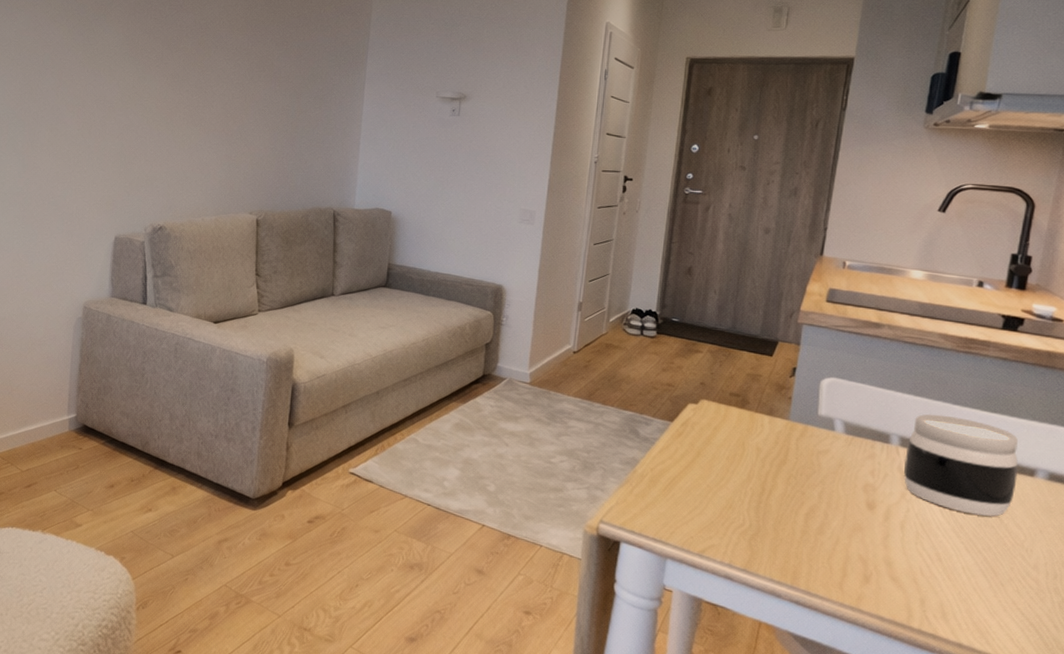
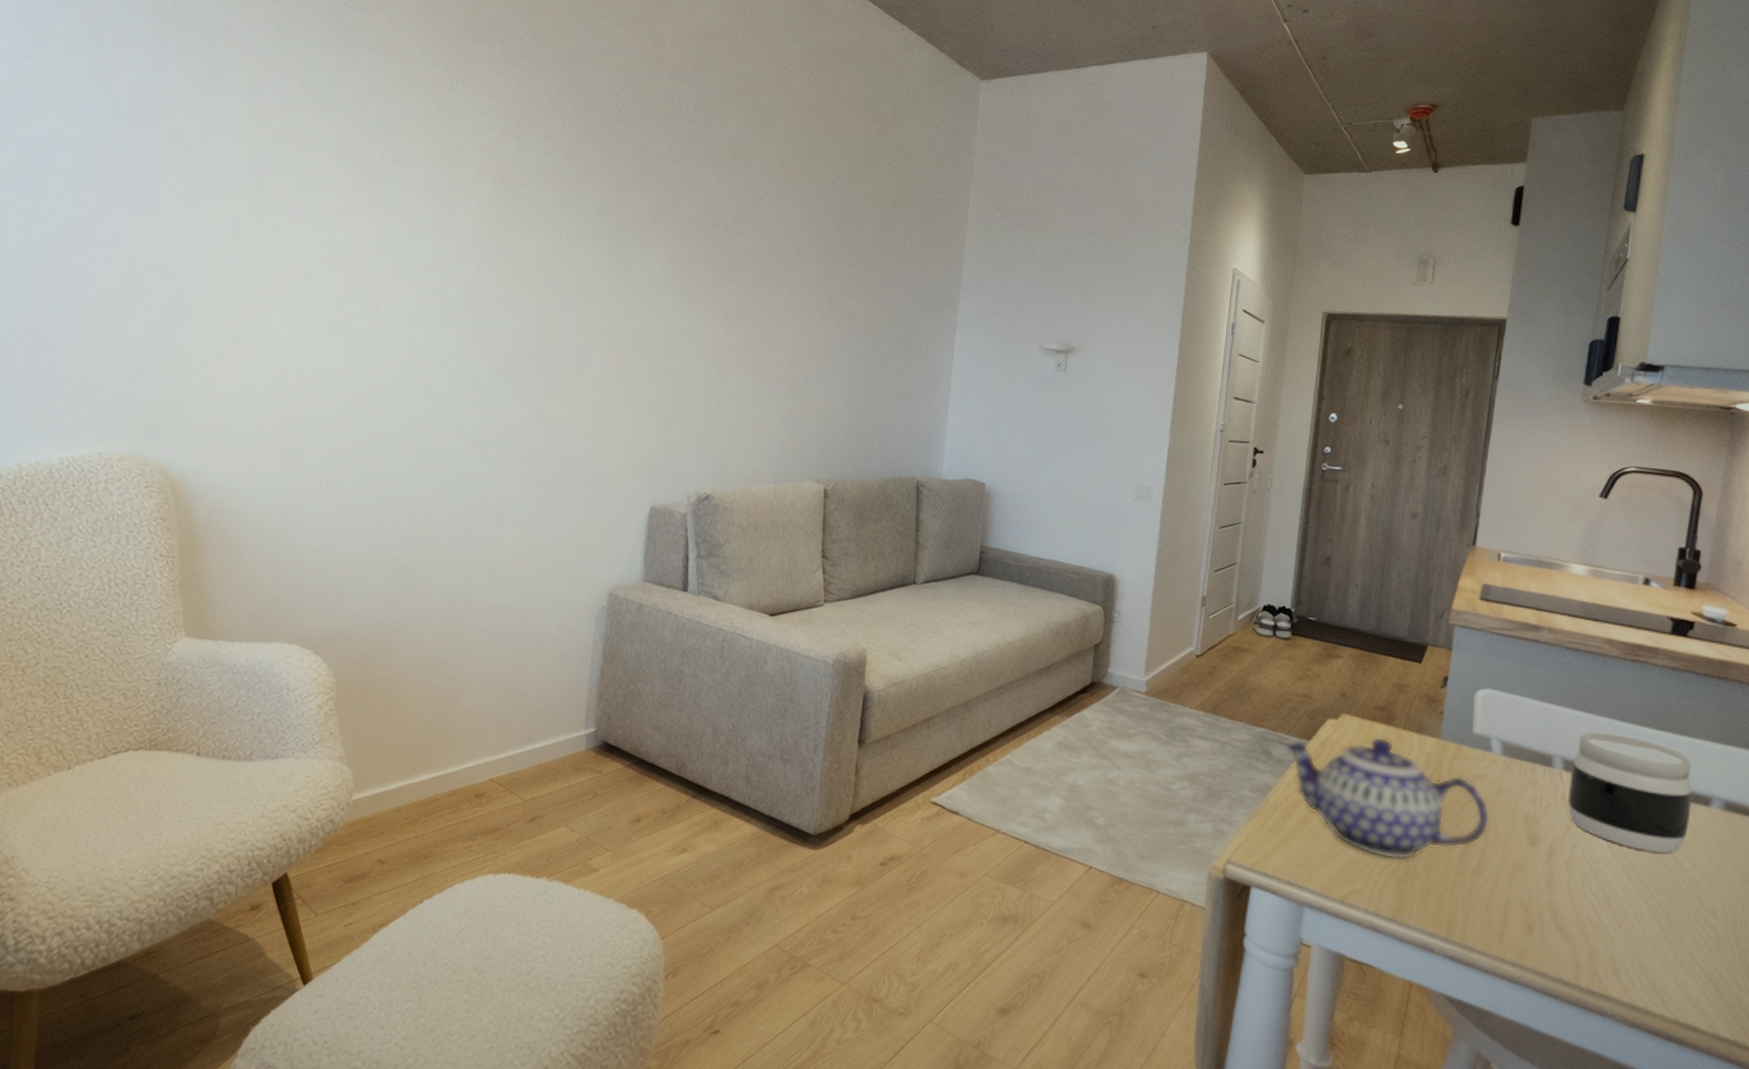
teapot: none [648,418,833,521] -> present [1282,736,1490,860]

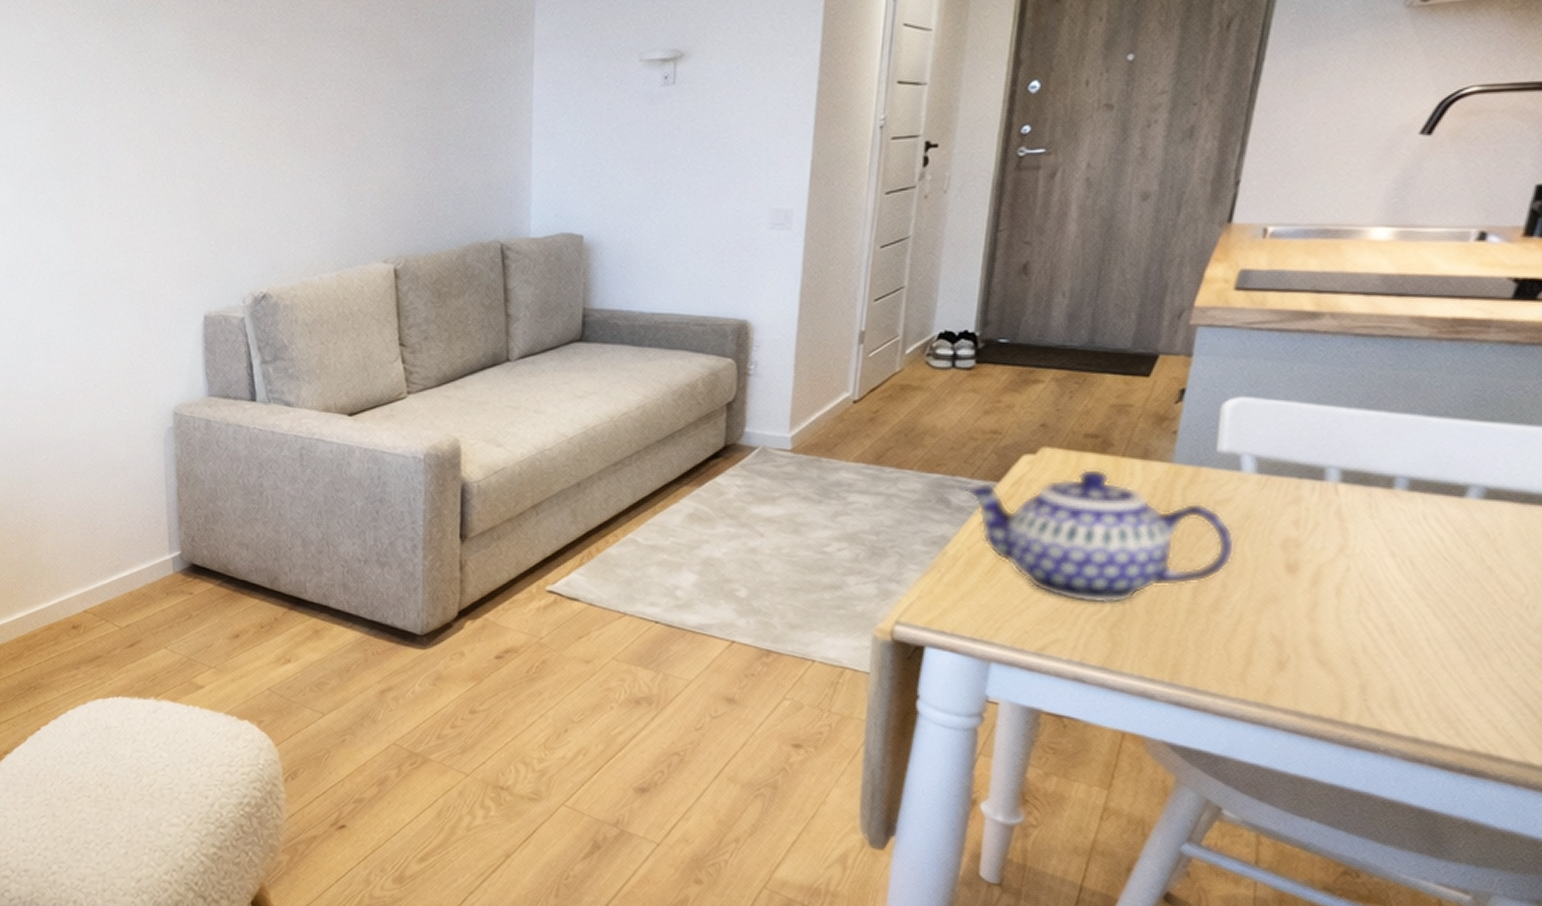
jar: present [1568,732,1692,853] -> none [1344,432,1526,566]

